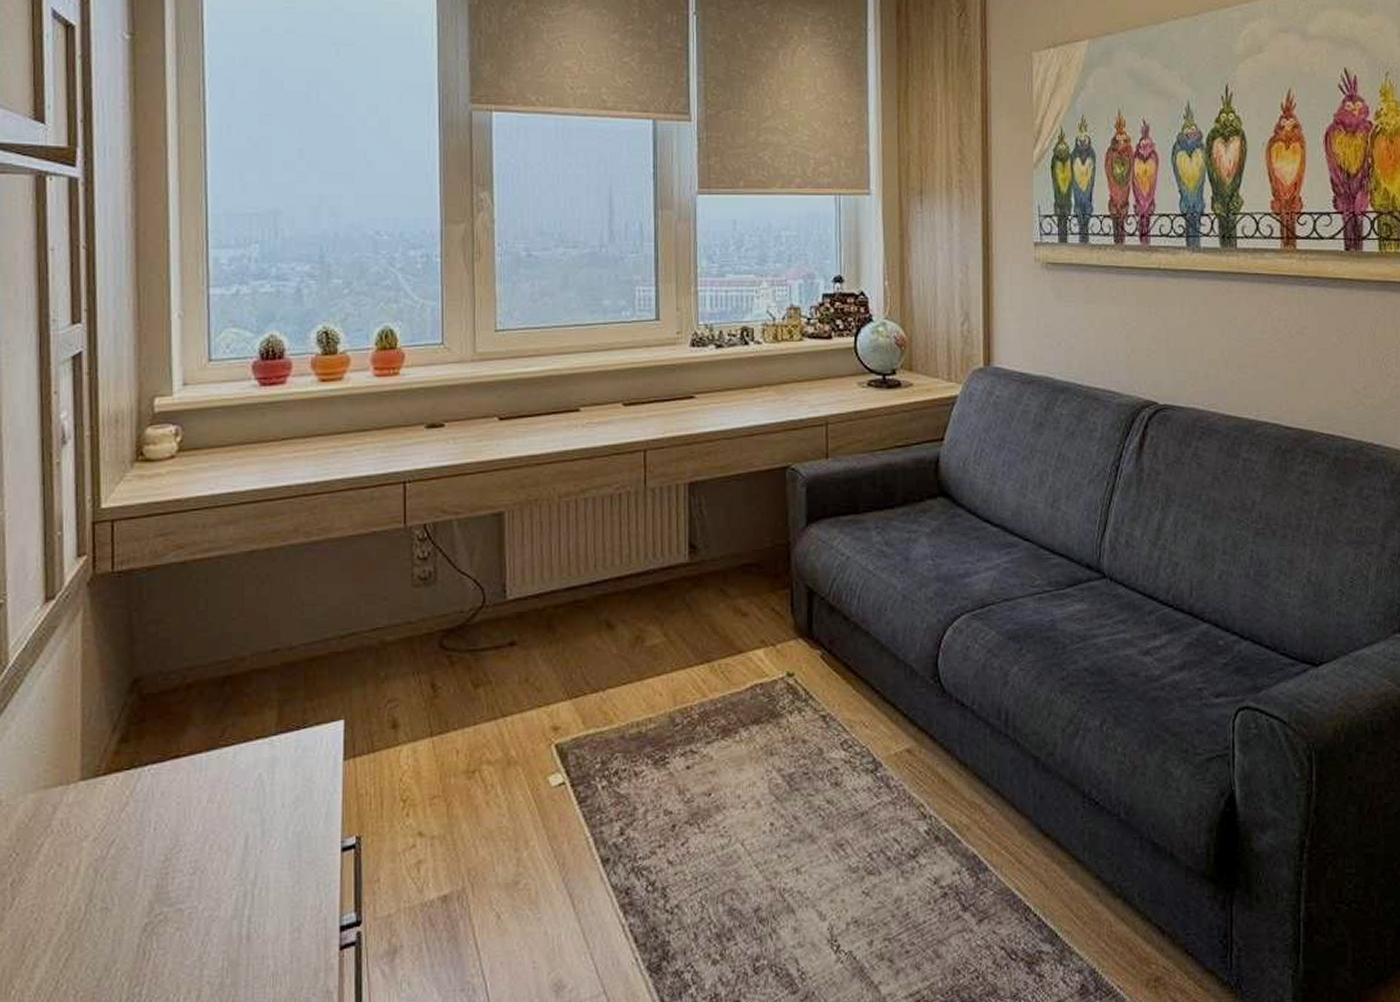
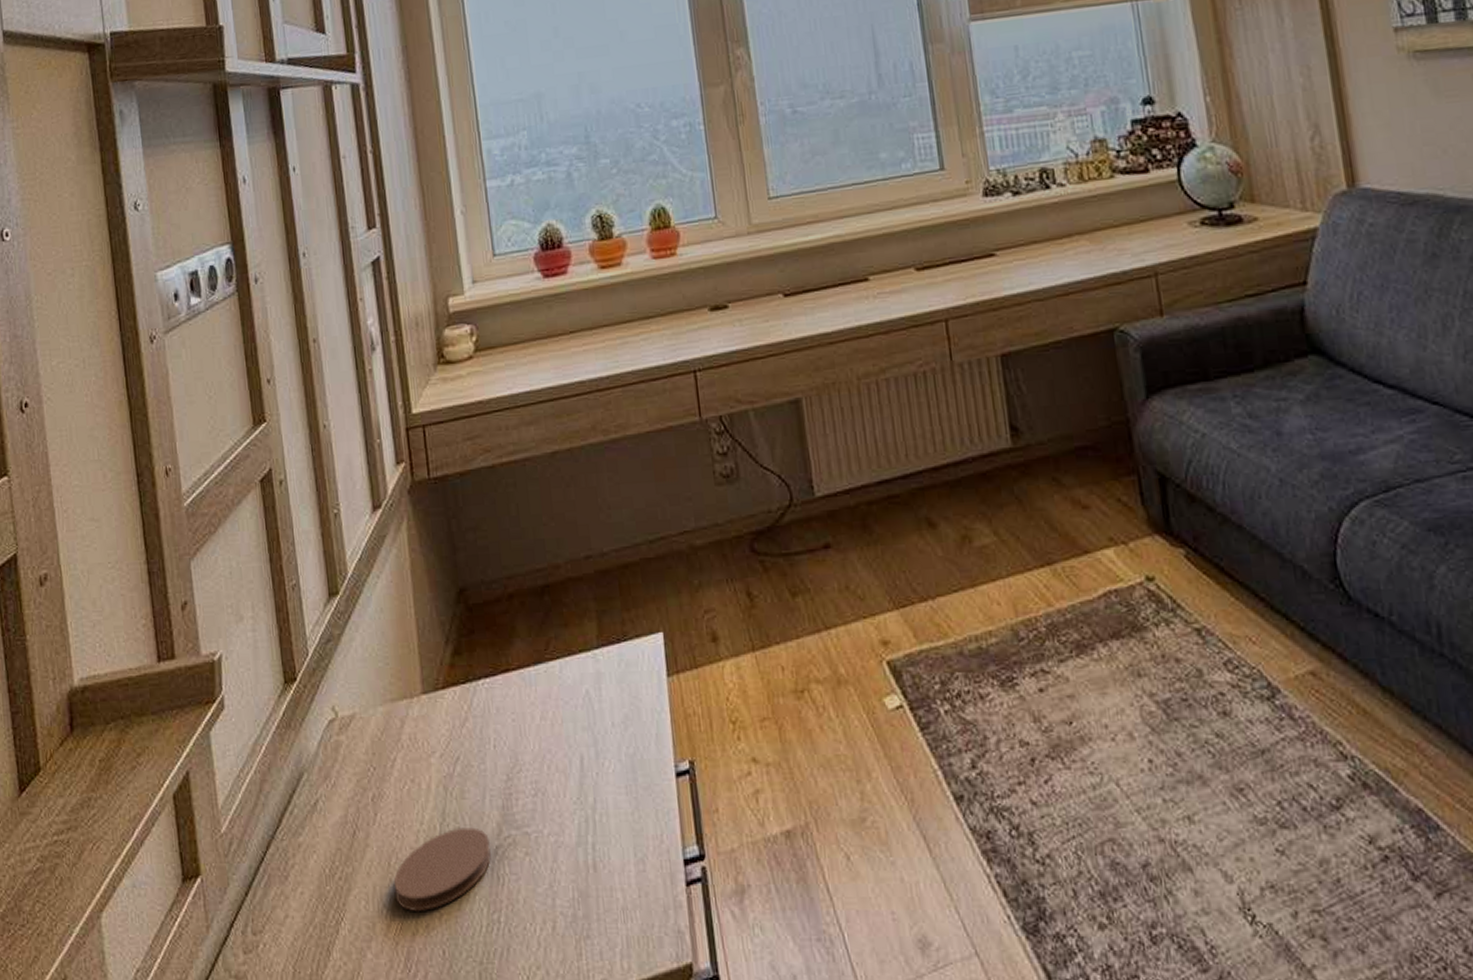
coaster: none [26,906,140,991] -> present [393,827,492,912]

